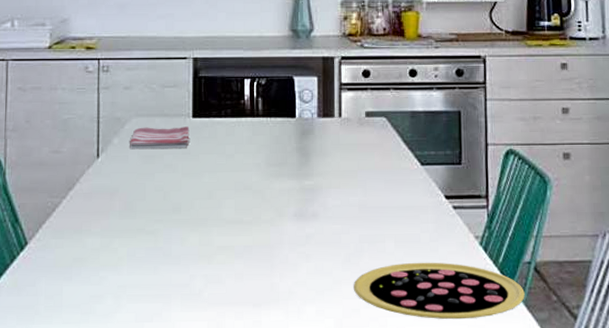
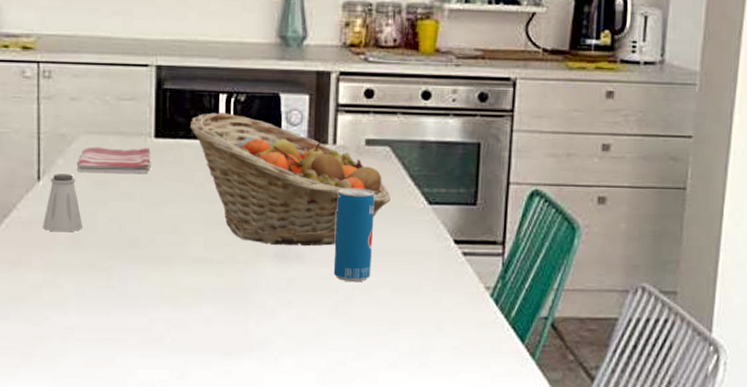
saltshaker: none [101,151,133,201] -> present [43,174,82,232]
fruit basket: none [221,94,389,206] -> present [190,112,391,247]
beverage can: none [344,153,376,237] -> present [333,188,375,283]
pizza: present [353,262,525,320] -> none [340,313,538,377]

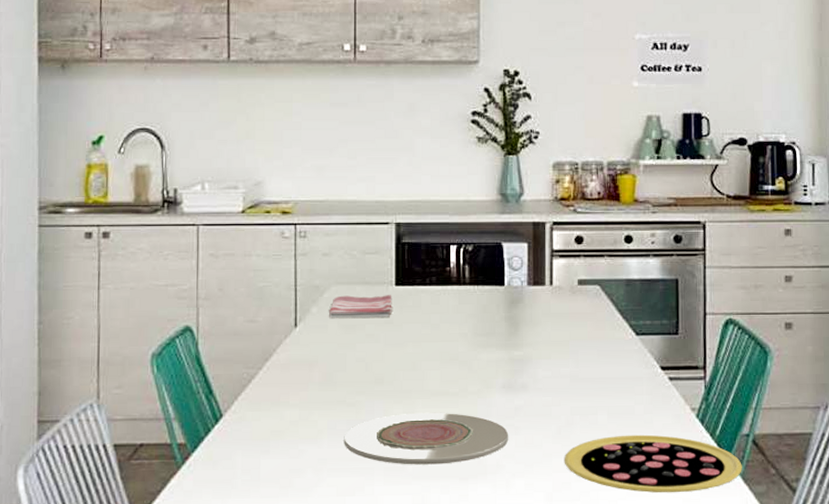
saltshaker: present [43,174,82,232] -> none [299,320,334,373]
plate: none [93,281,280,338] -> present [344,412,509,465]
fruit basket: present [190,112,391,247] -> none [426,262,602,378]
beverage can: present [333,188,375,283] -> none [555,323,589,409]
pizza: none [340,313,538,377] -> present [564,434,742,493]

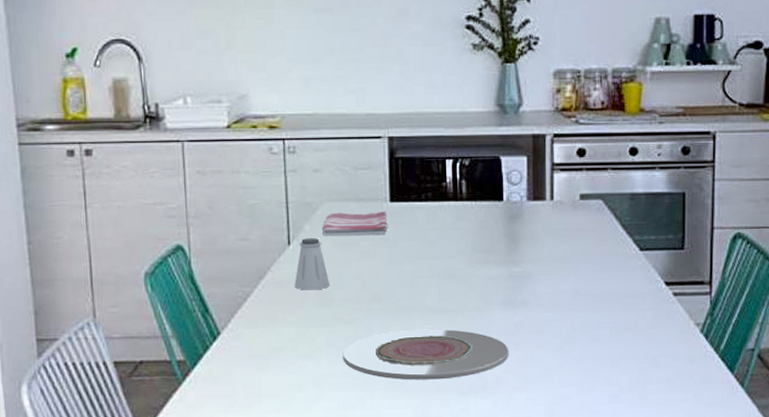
saltshaker: none [299,320,334,373] -> present [295,238,329,290]
pizza: present [564,434,742,493] -> none [565,349,746,406]

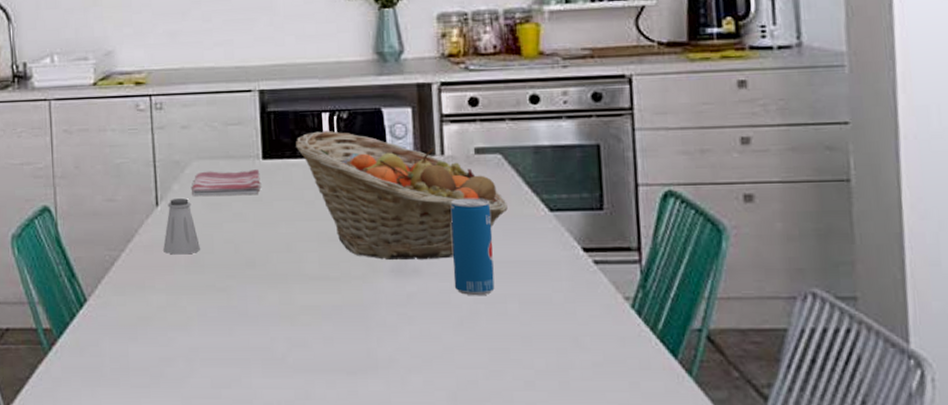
plate: present [342,329,509,380] -> none [215,299,402,357]
fruit basket: none [421,176,605,294] -> present [296,131,508,261]
beverage can: none [556,238,591,324] -> present [450,198,495,296]

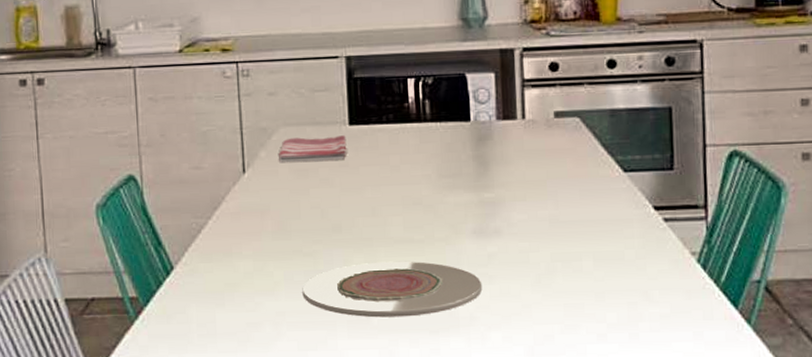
saltshaker: present [163,198,200,255] -> none [250,165,287,221]
plate: none [215,299,402,357] -> present [302,261,483,318]
fruit basket: present [296,131,508,261] -> none [382,96,585,222]
beverage can: present [450,198,495,296] -> none [530,160,571,255]

